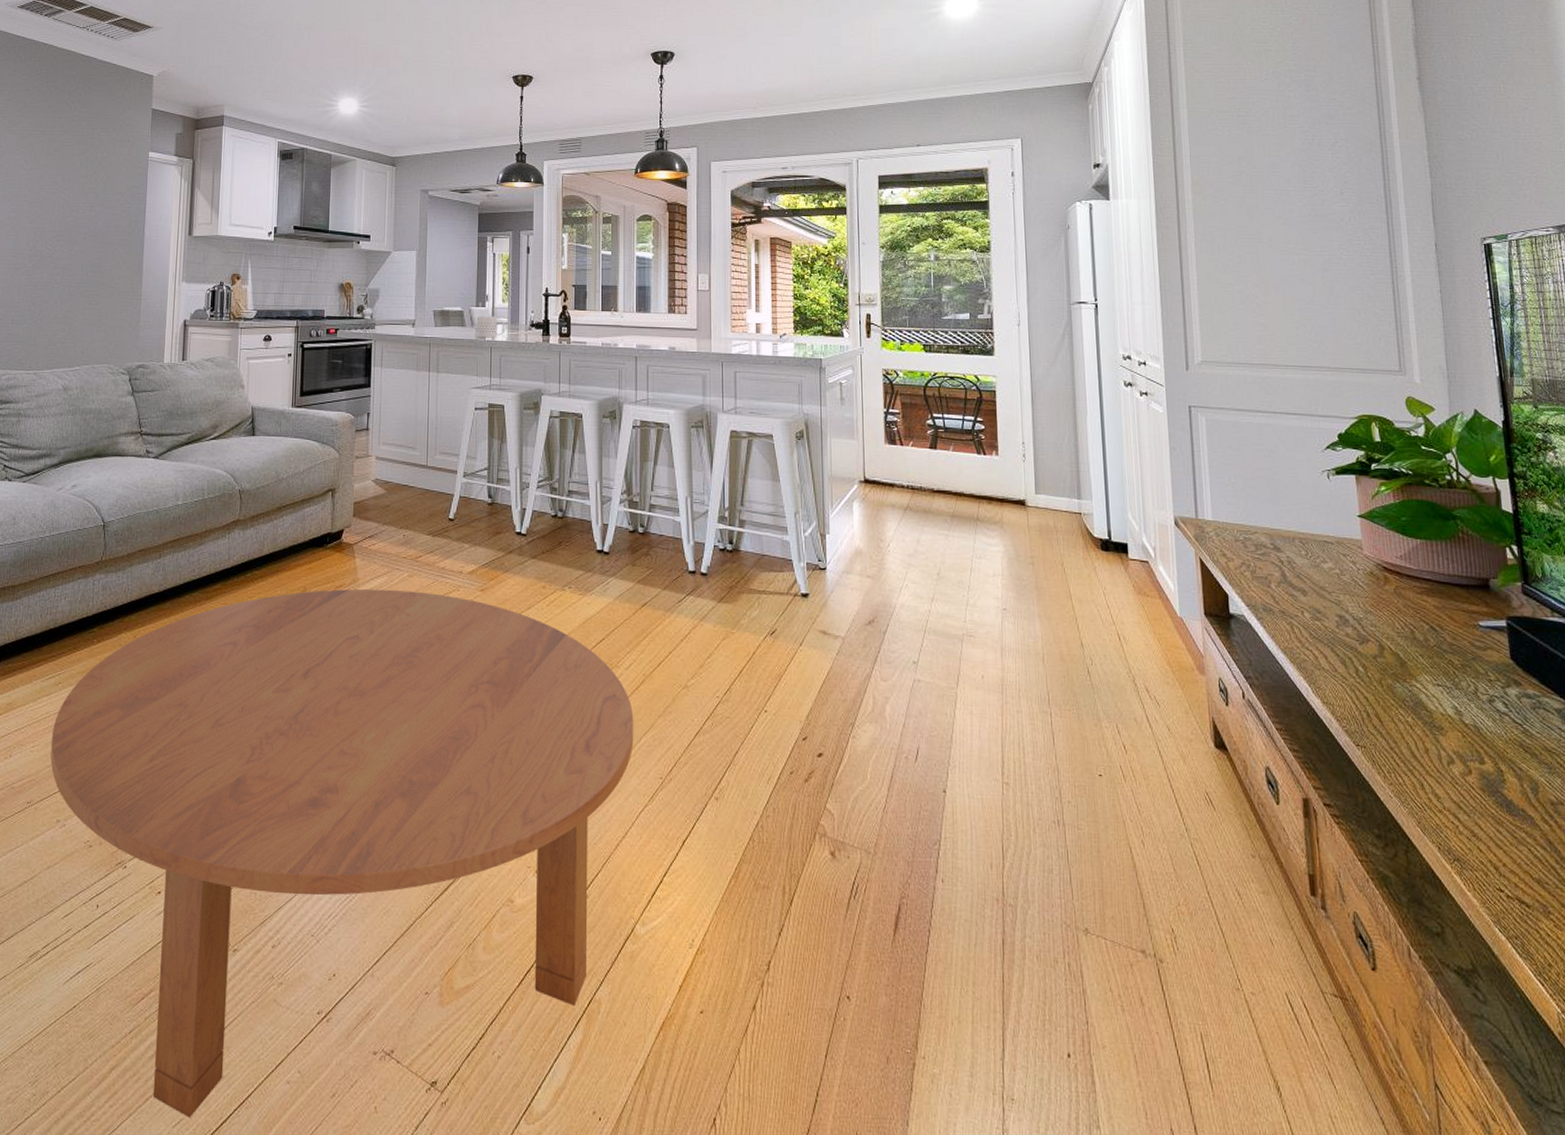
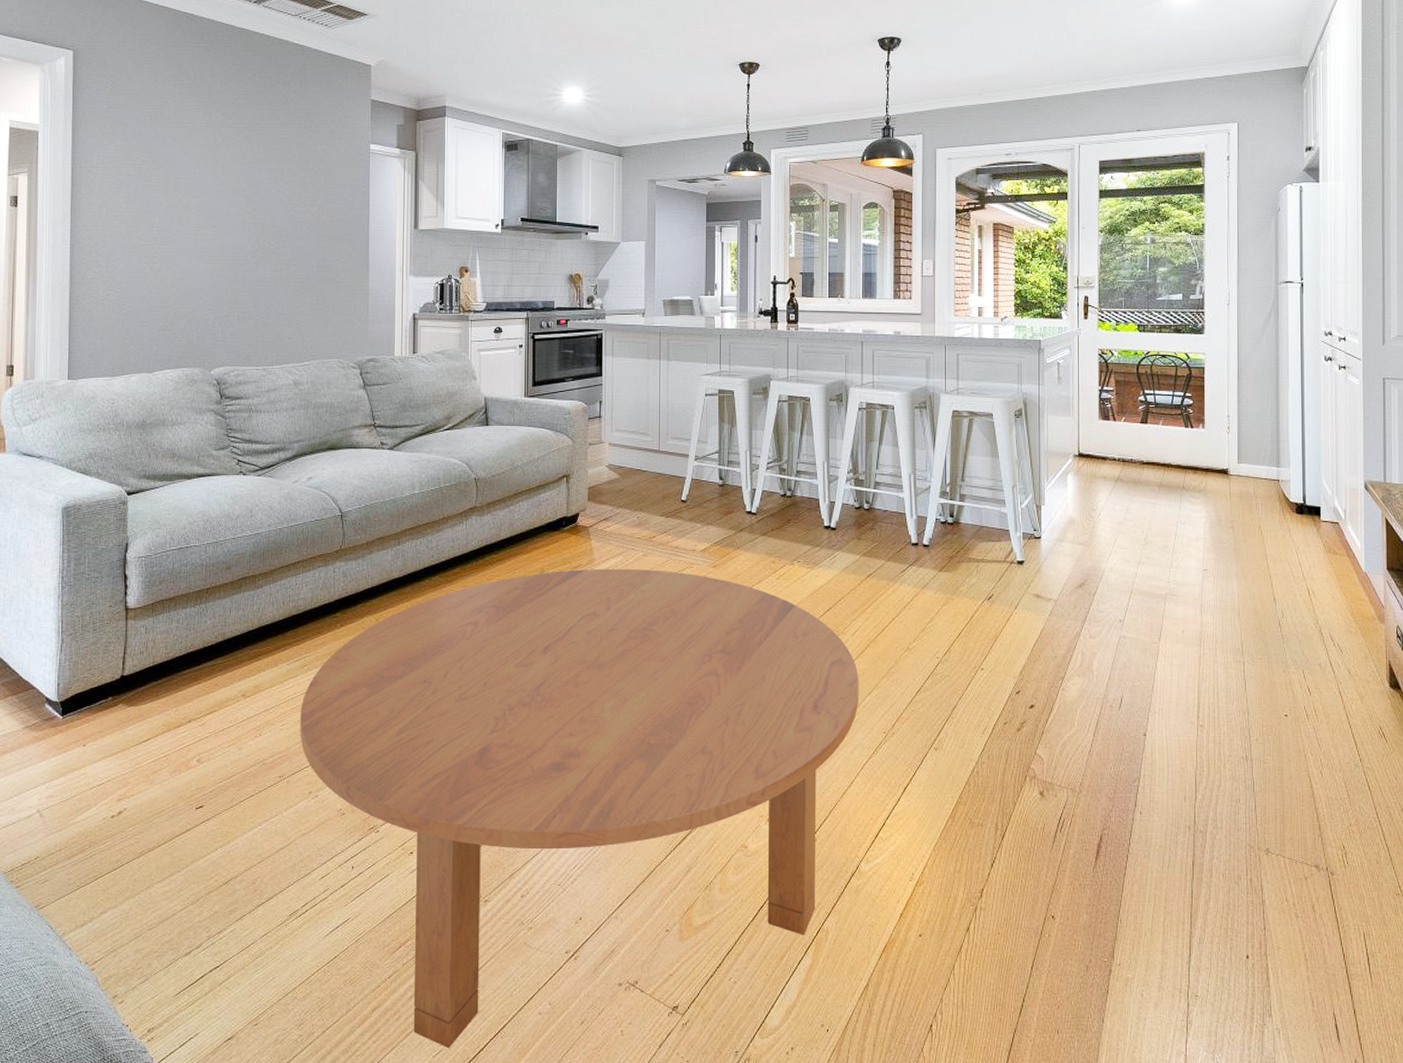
mug: present [476,316,504,338] -> none [705,304,733,326]

